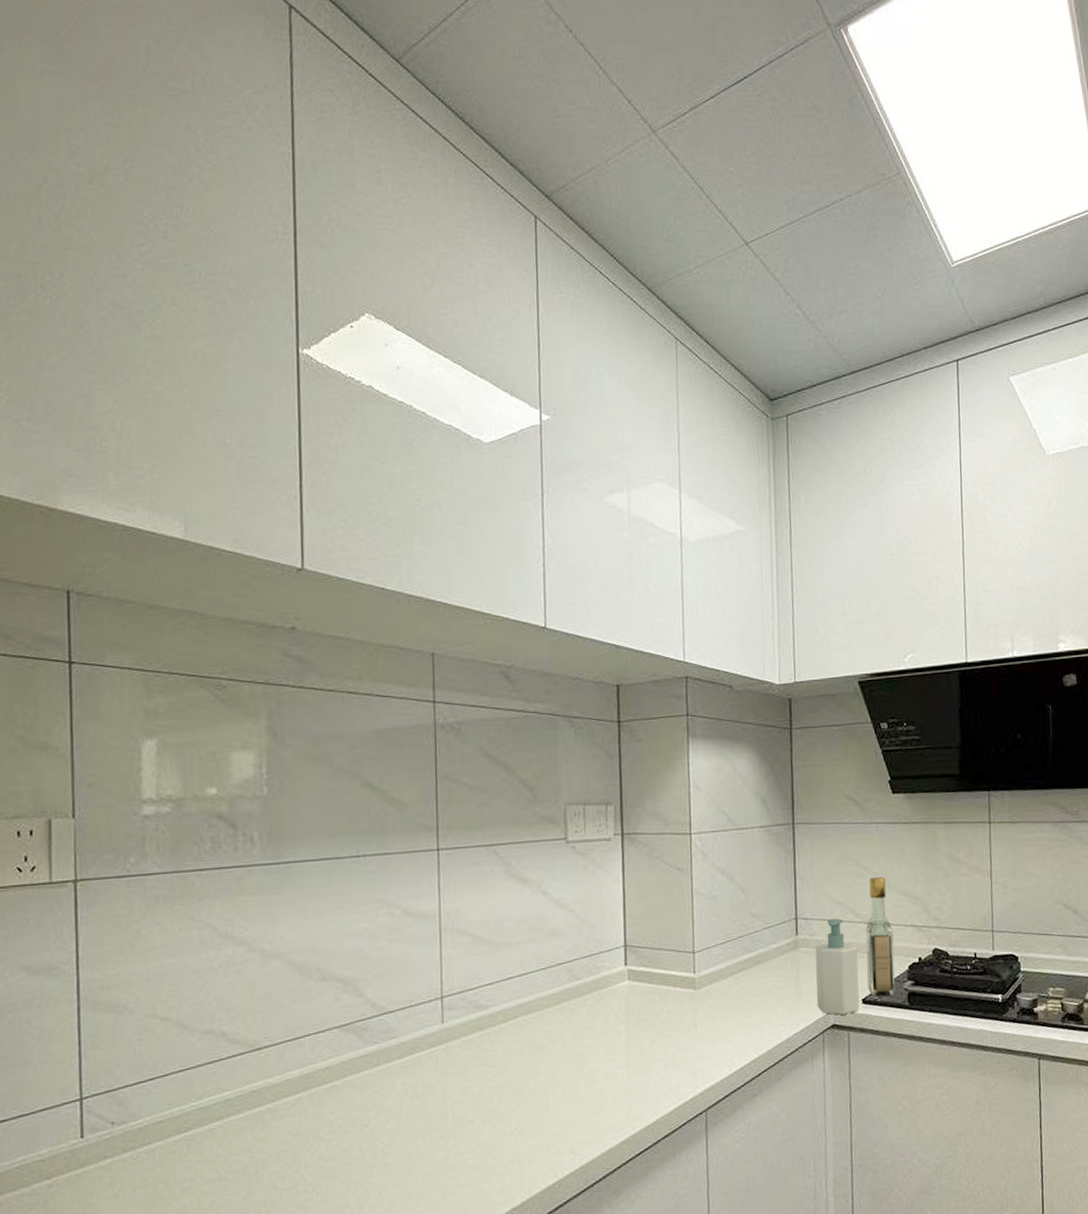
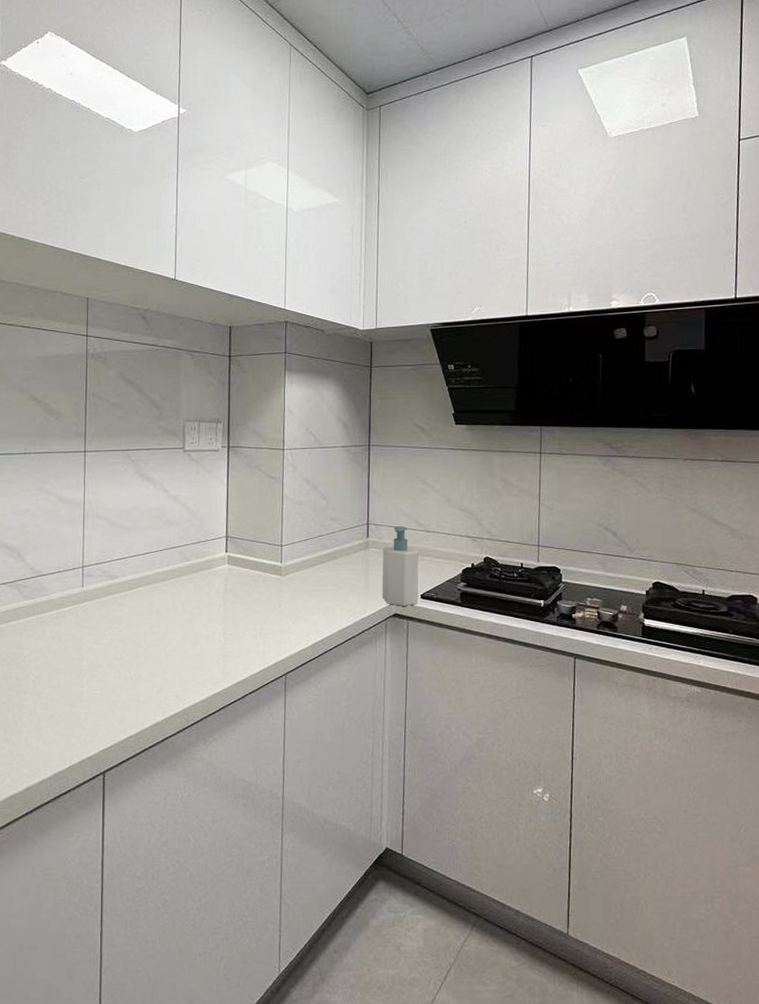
bottle: present [865,876,896,996] -> none [425,493,451,594]

